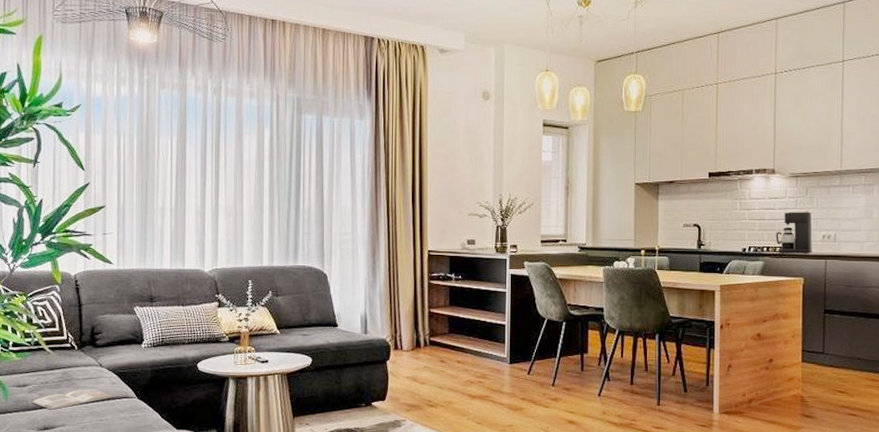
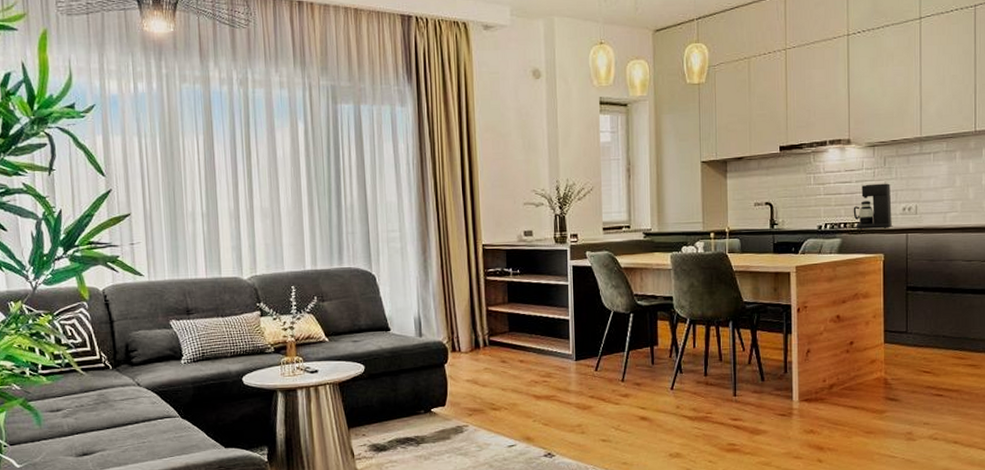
magazine: present [31,389,116,410] -> none [66,410,157,434]

